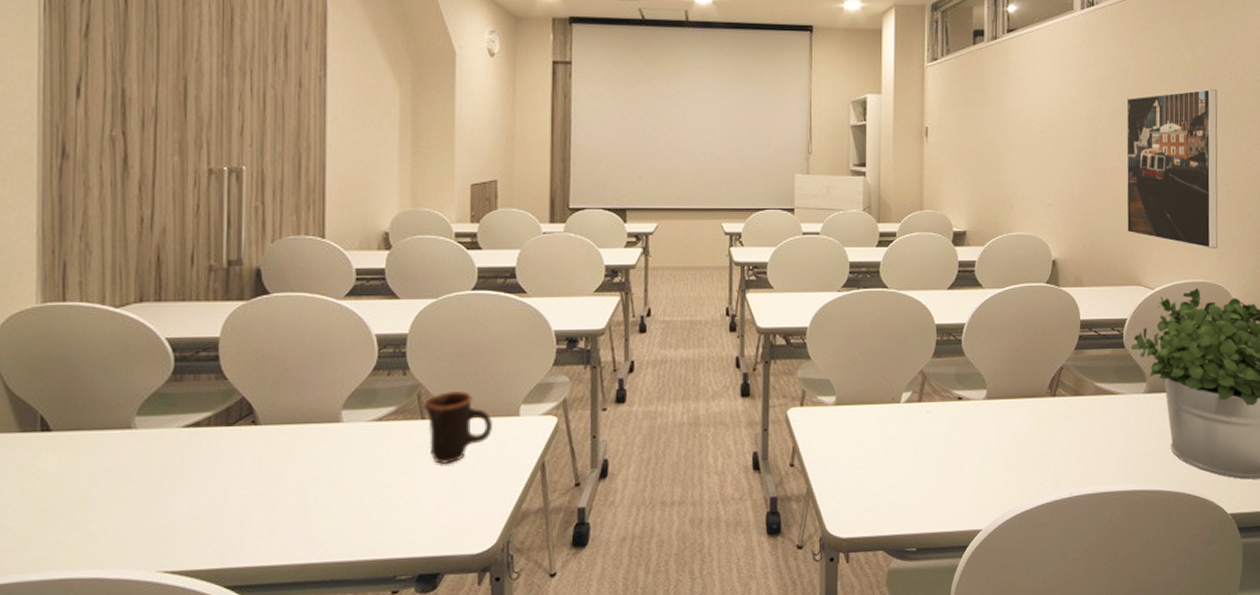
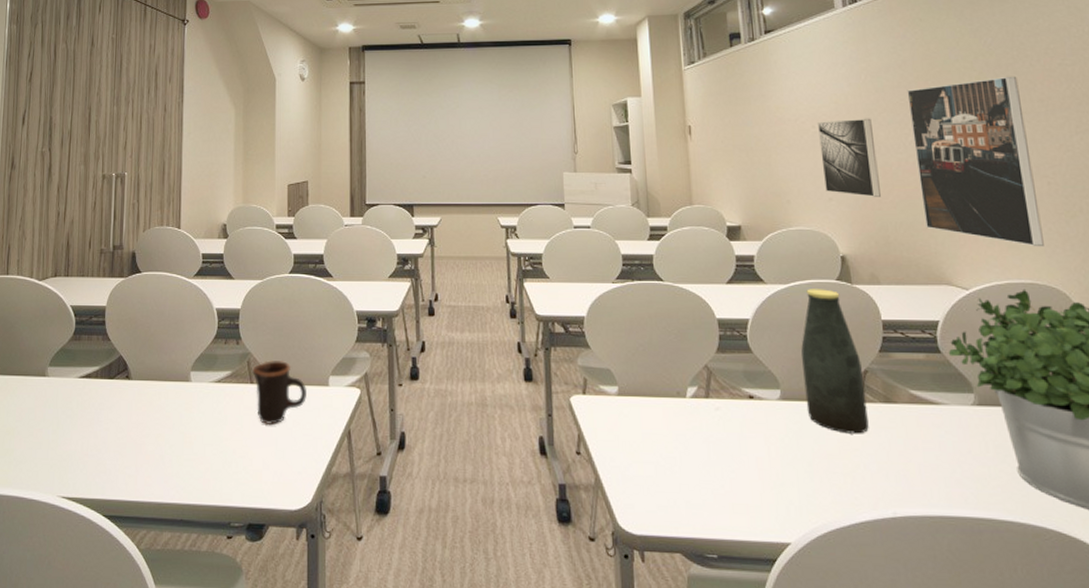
bottle: none [1007,292,1059,426] -> present [800,289,869,434]
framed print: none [1045,124,1094,203] -> present [818,118,881,197]

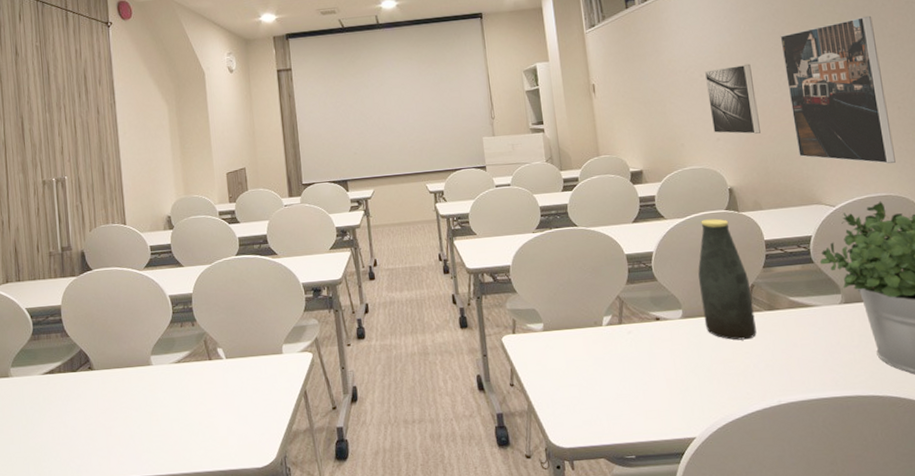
mug: present [252,360,306,426] -> none [209,336,263,396]

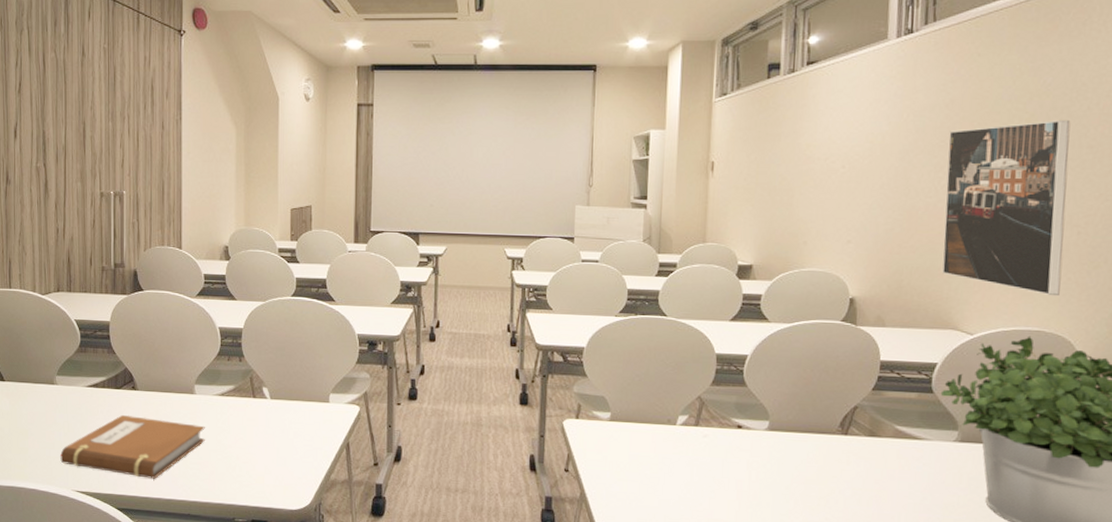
notebook: none [20,396,166,459] -> present [60,415,205,479]
bottle: present [698,218,757,340] -> none [792,328,853,463]
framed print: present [705,63,761,134] -> none [845,159,906,241]

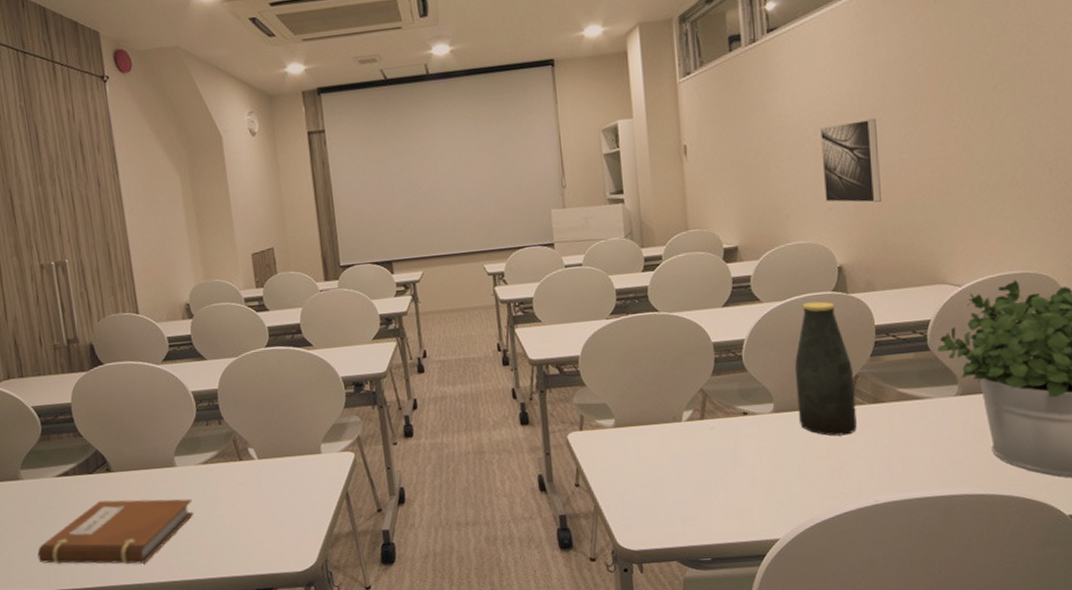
bottle: none [792,328,853,463] -> present [794,301,857,436]
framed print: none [845,159,906,241] -> present [820,118,881,203]
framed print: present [942,119,1071,295] -> none [915,56,1039,236]

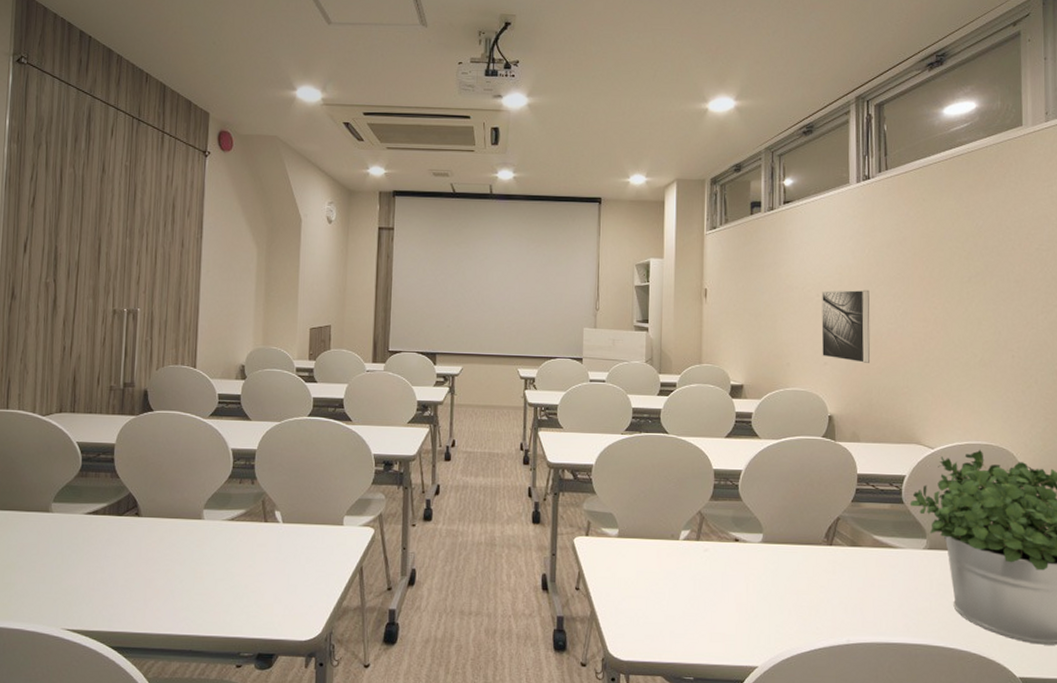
notebook: present [37,499,194,564] -> none [50,543,212,613]
bottle: present [794,301,857,436] -> none [784,444,836,573]

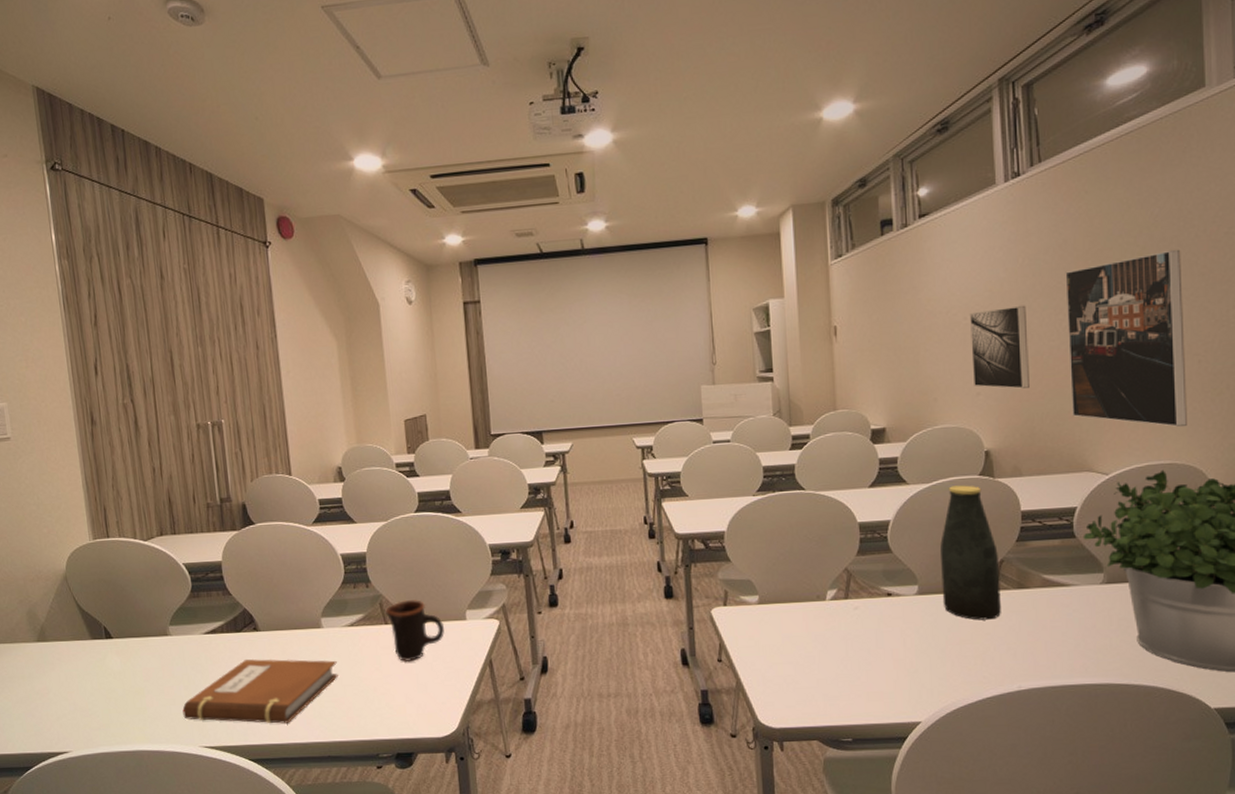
notebook: none [50,543,212,613] -> present [182,658,338,724]
mug: none [267,500,321,562] -> present [385,600,444,663]
bottle: none [784,444,836,573] -> present [939,485,1001,620]
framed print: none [903,257,1002,412] -> present [1065,249,1187,427]

